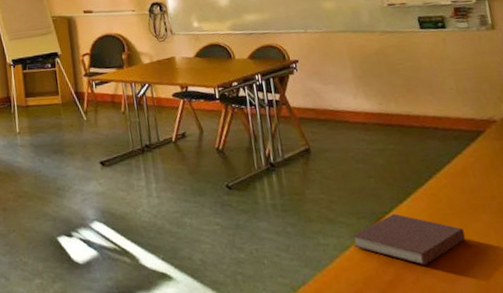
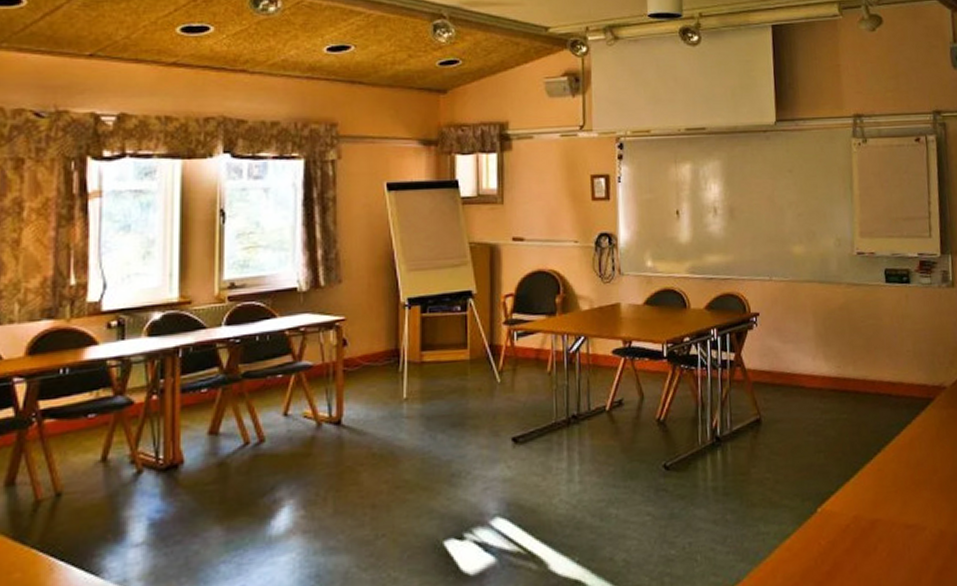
notebook: present [351,213,465,265] -> none [794,493,905,551]

